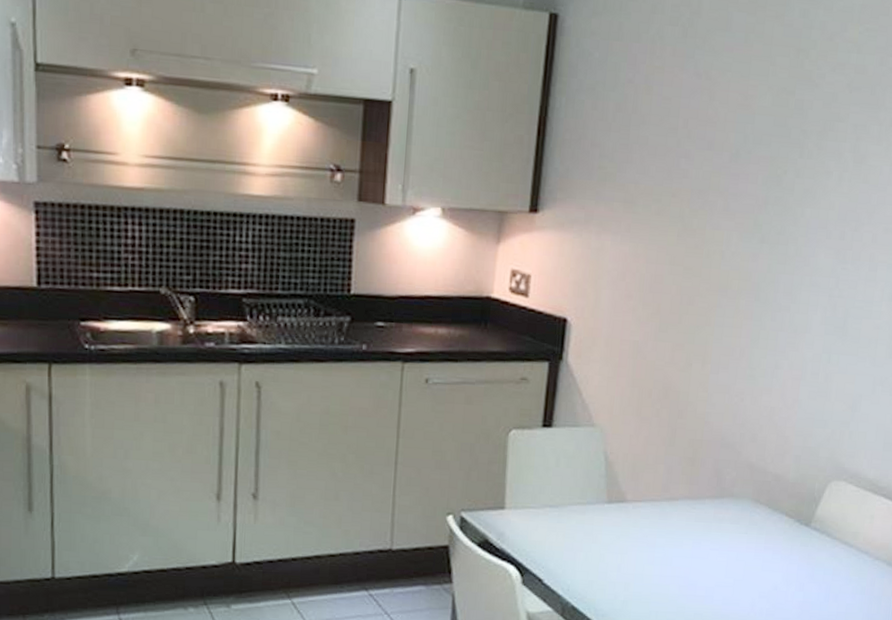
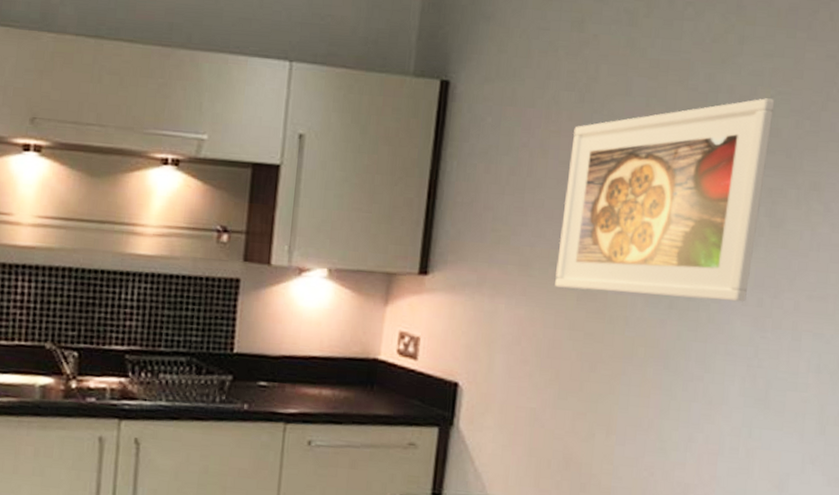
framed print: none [657,35,863,236] -> present [555,98,775,302]

